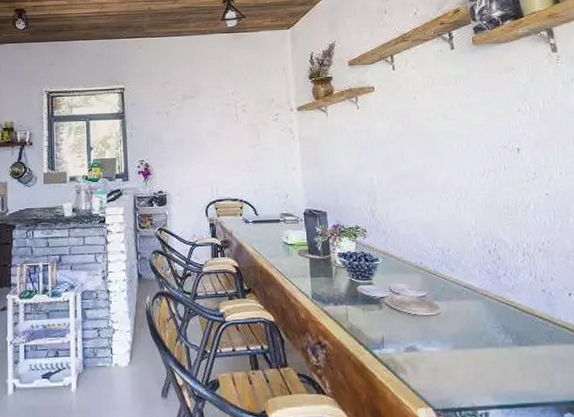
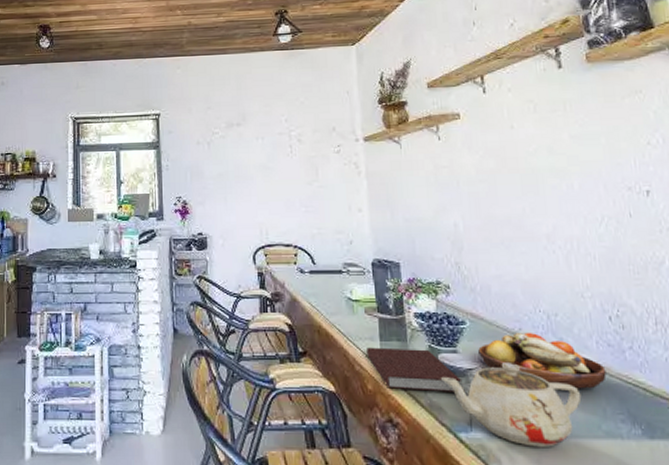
notebook: none [300,282,376,317] -> present [367,347,463,392]
teapot: none [360,291,468,358] -> present [441,363,582,447]
fruit bowl: none [389,266,487,311] -> present [478,333,607,391]

